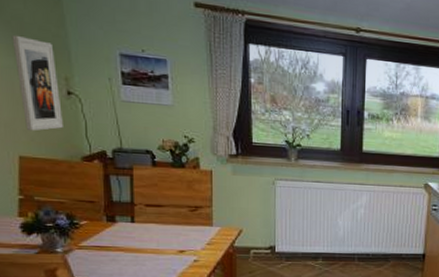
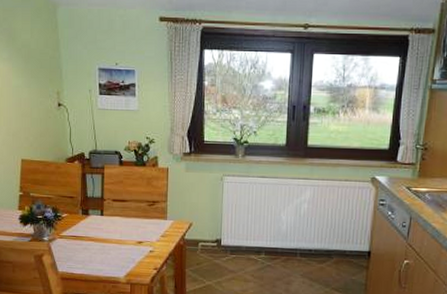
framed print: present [12,34,63,132] -> none [21,59,54,138]

